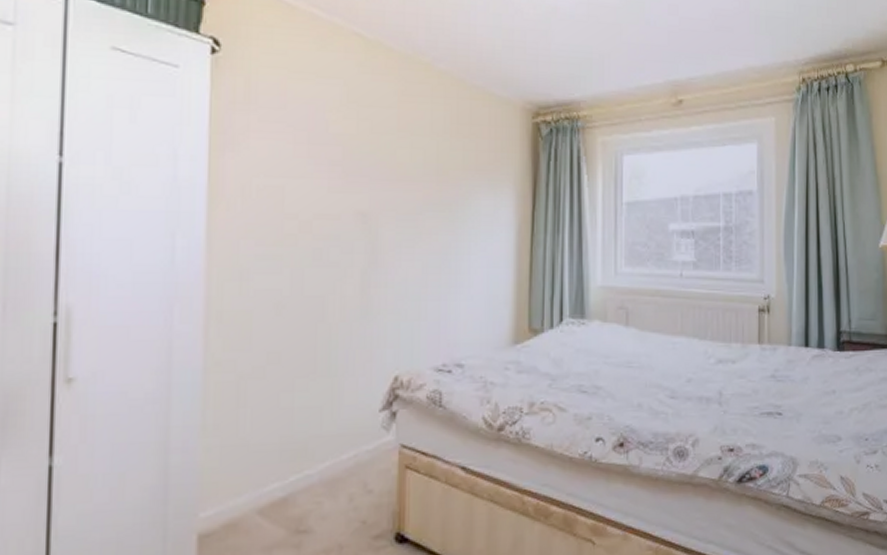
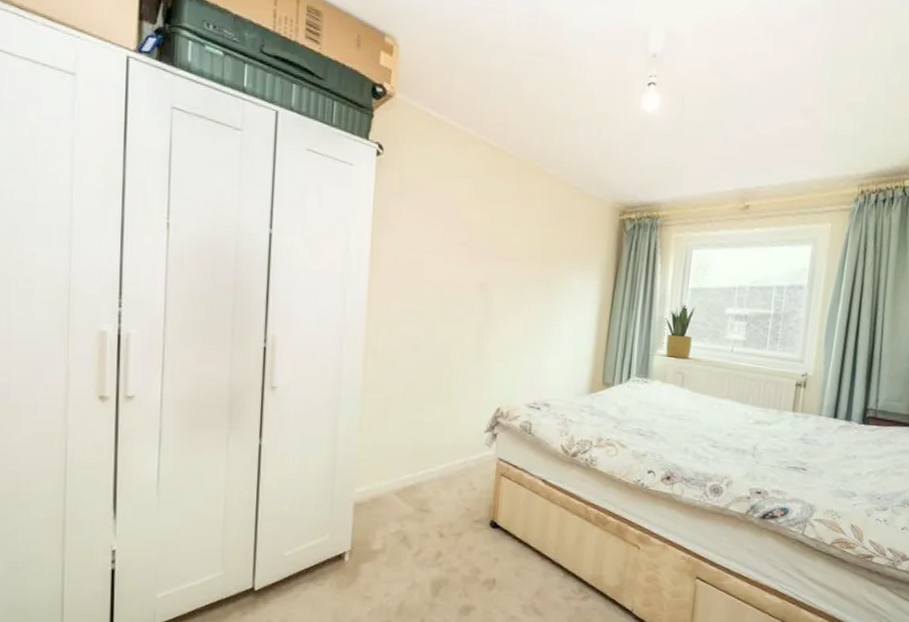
planter: none [599,221,633,289] -> present [665,303,695,359]

